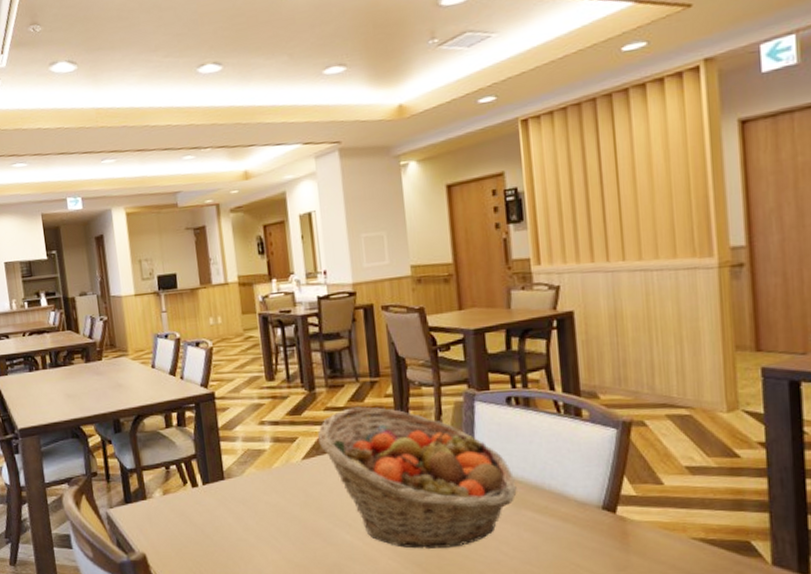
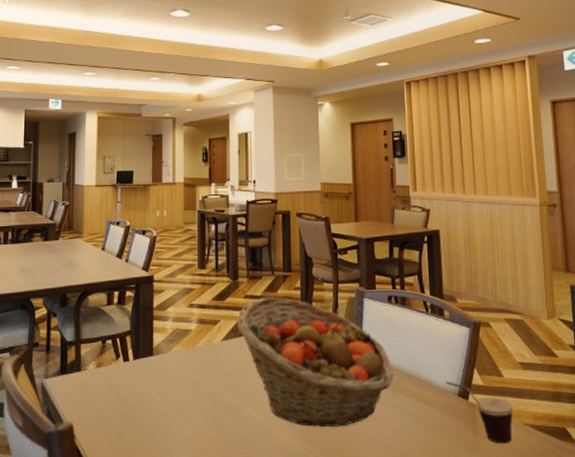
cup: none [585,492,677,562] -> present [446,381,513,444]

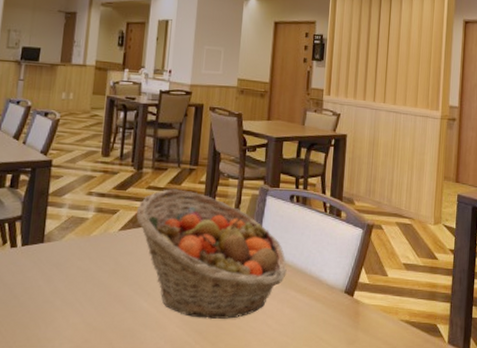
cup: present [446,381,513,444] -> none [335,279,392,338]

